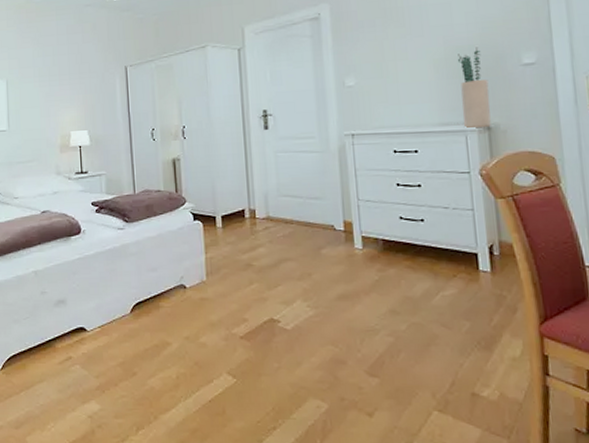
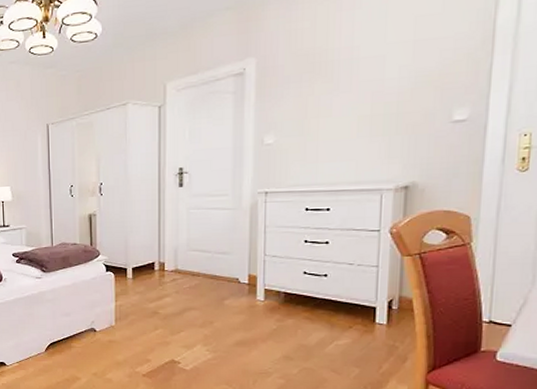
vase: present [458,47,491,129] -> none [380,103,413,187]

